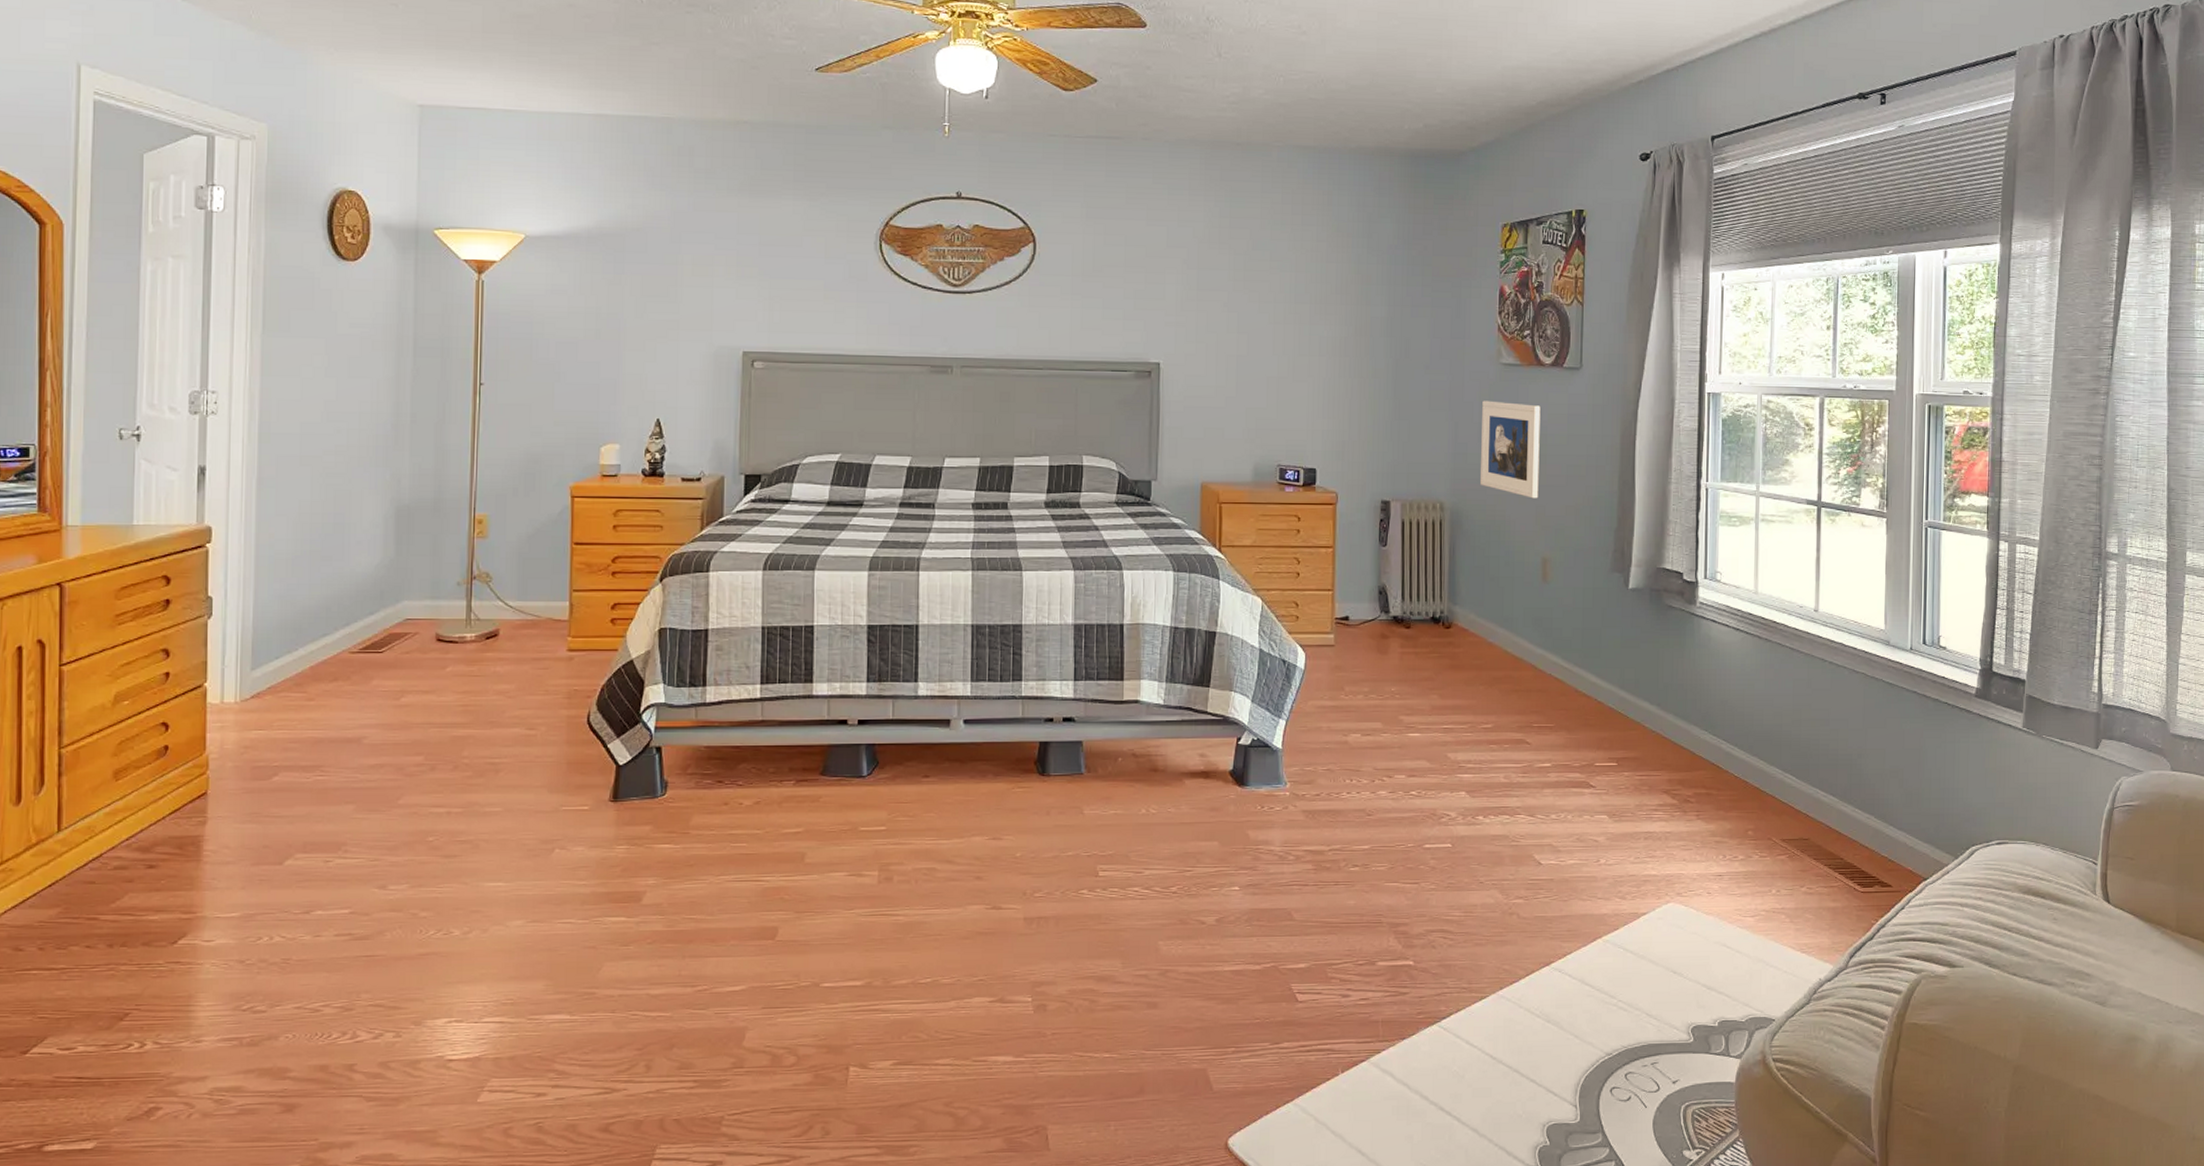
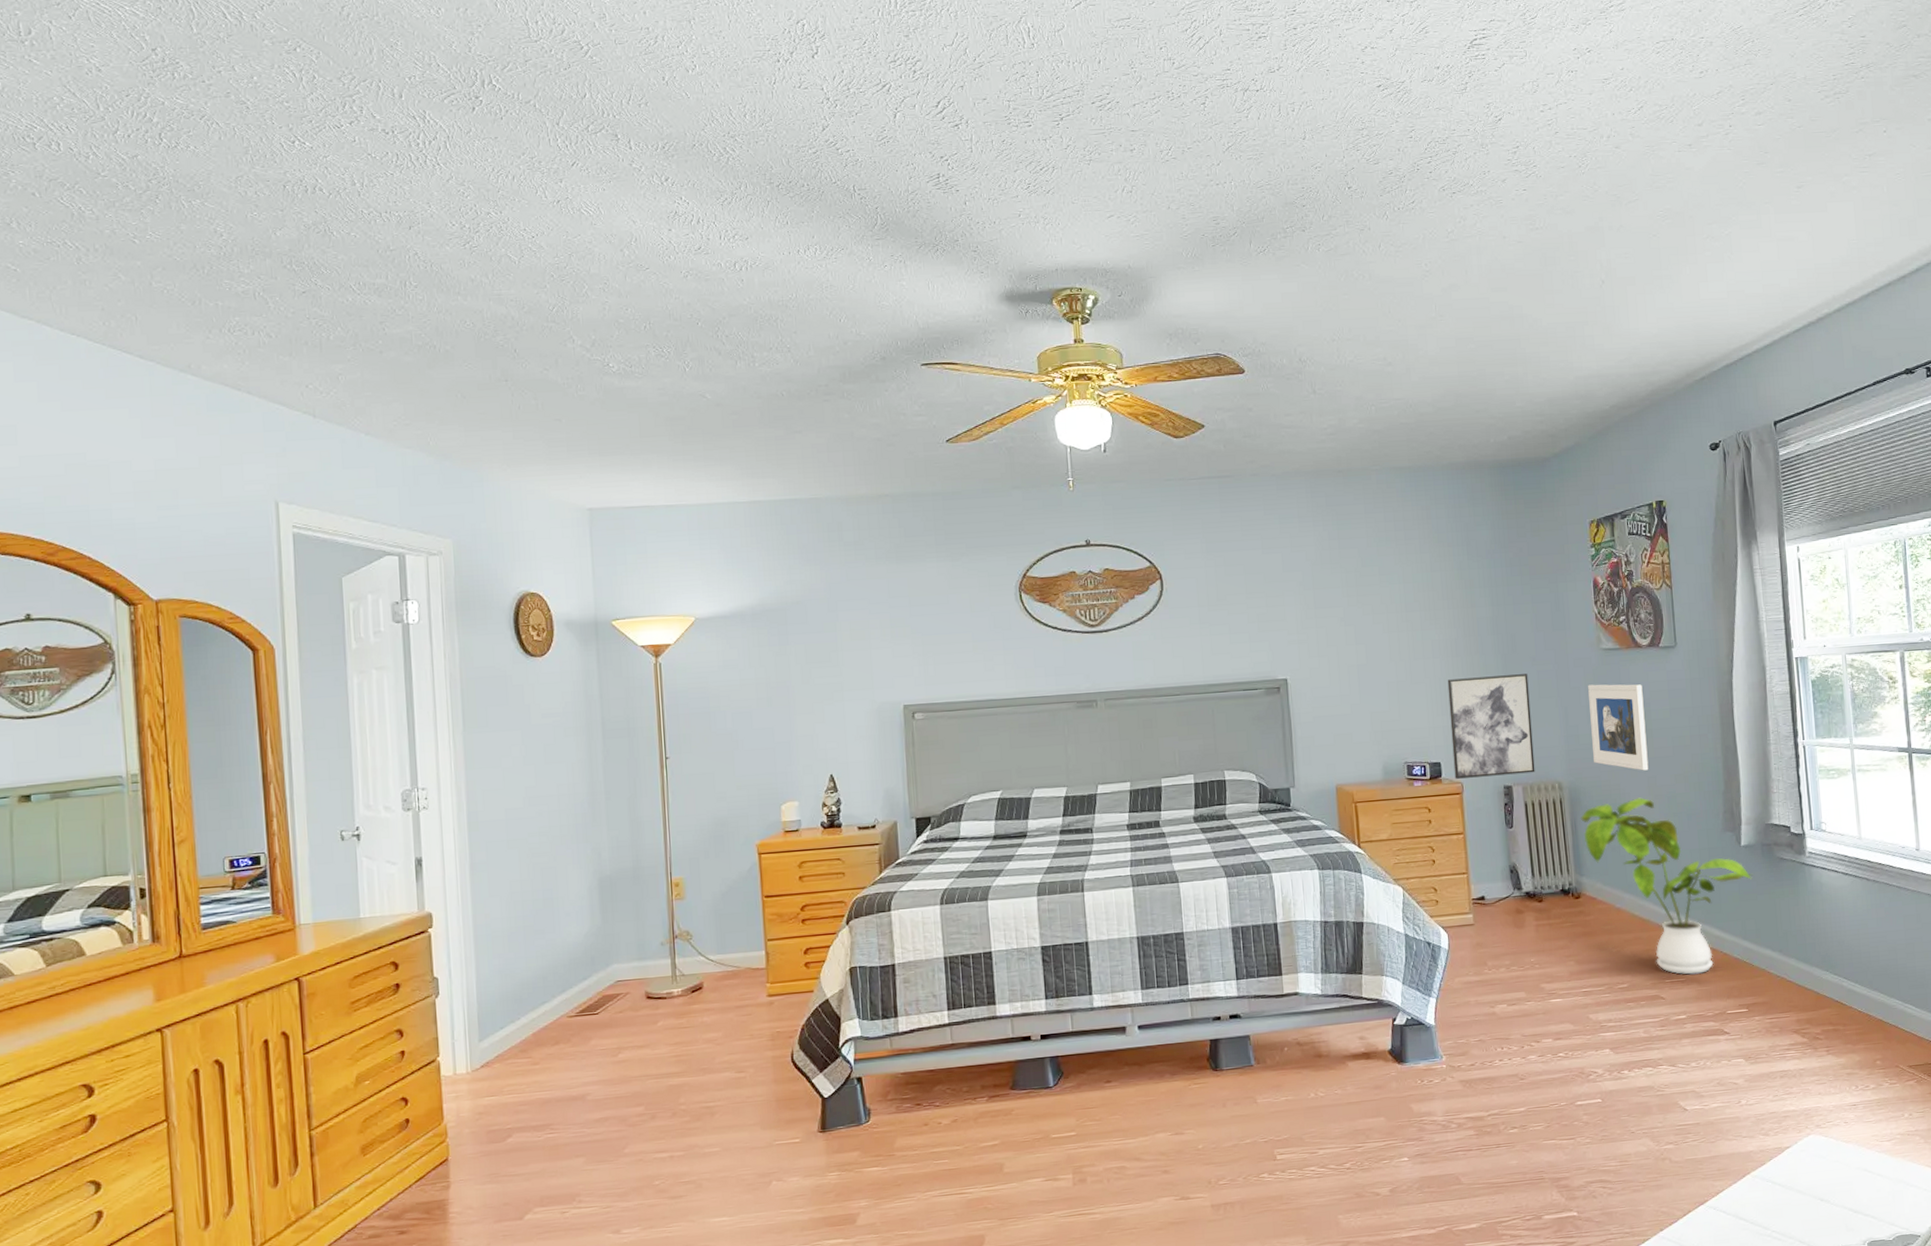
wall art: none [1329,380,1419,489] -> present [1447,674,1535,779]
house plant: none [1460,527,1638,721] -> present [1581,797,1753,975]

